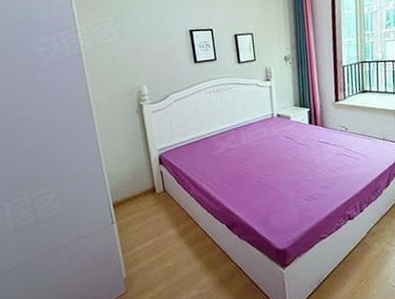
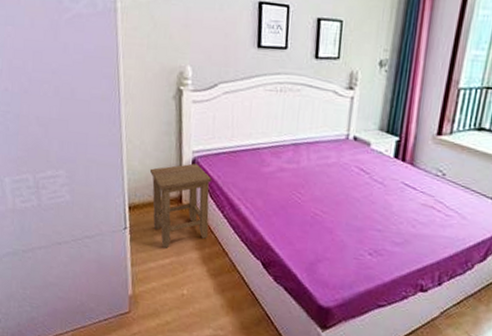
stool: none [125,159,181,232] -> present [149,163,212,248]

